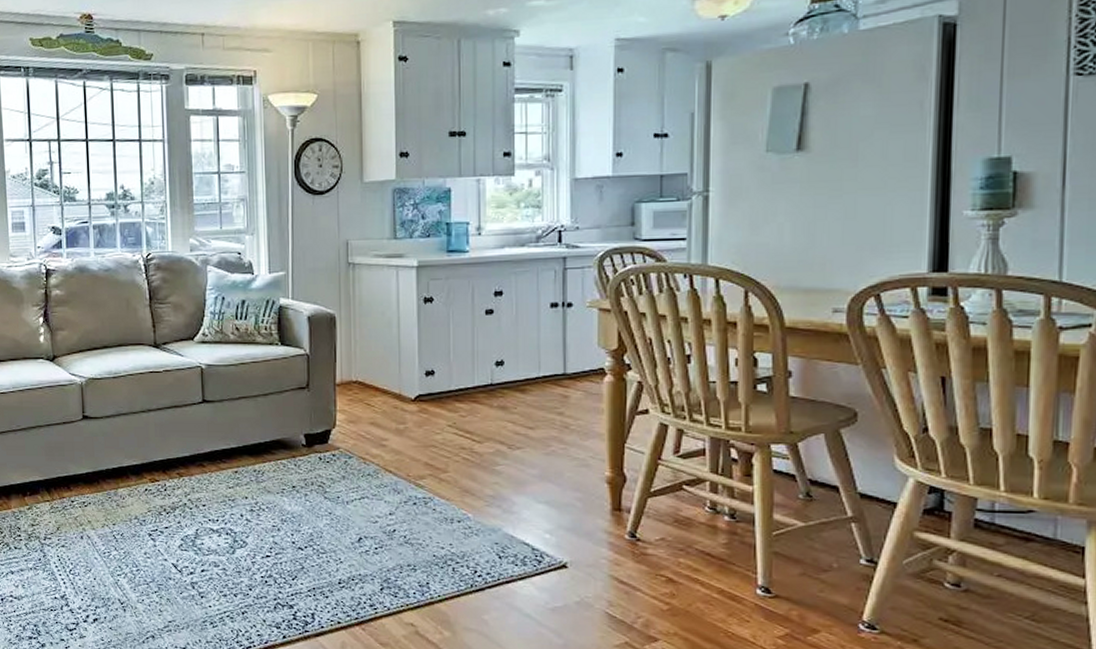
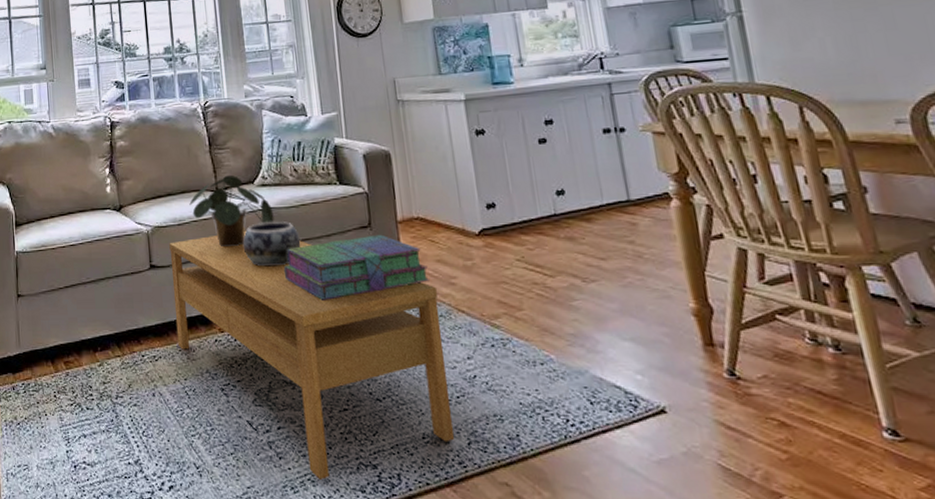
coffee table: none [103,386,369,617] -> present [169,230,454,480]
potted plant: none [126,330,212,402] -> present [189,174,274,248]
decorative bowl: none [178,378,237,422] -> present [243,221,301,267]
stack of books: none [218,396,361,456] -> present [283,234,429,300]

